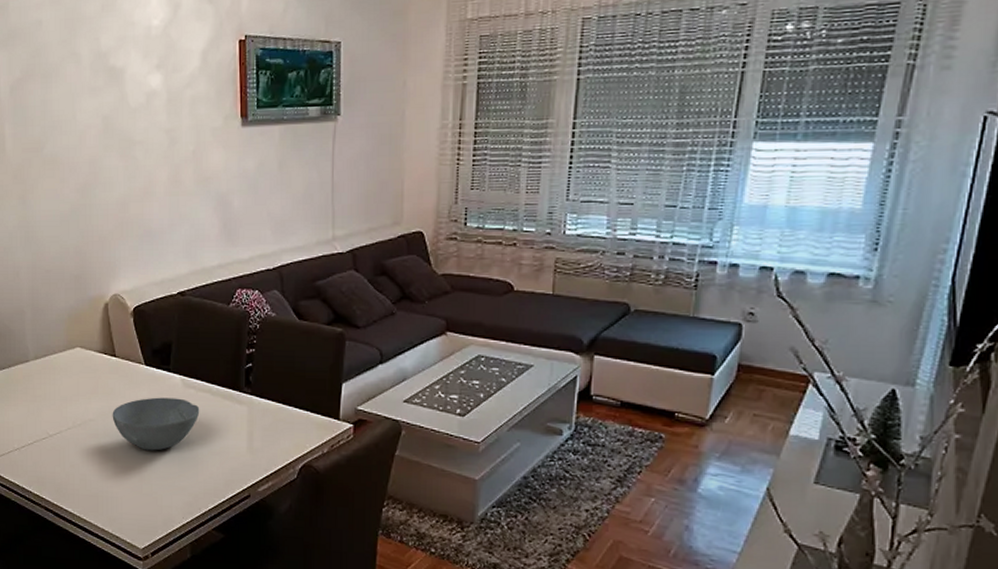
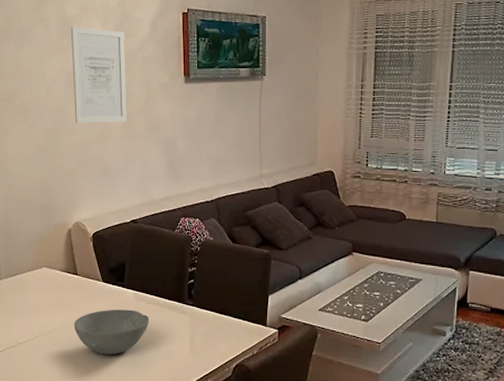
wall art: none [106,61,173,178] -> present [70,26,127,124]

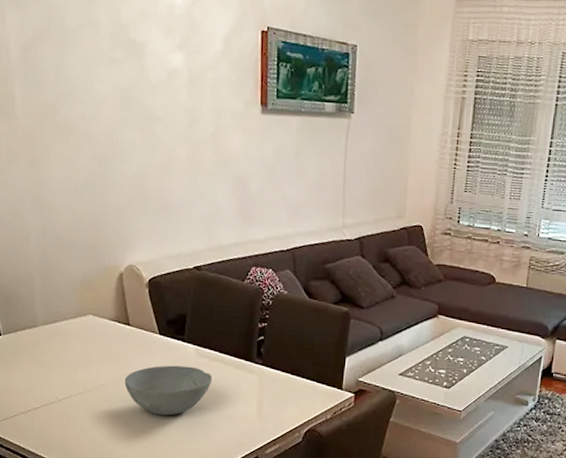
wall art: present [70,26,127,124] -> none [126,34,193,153]

